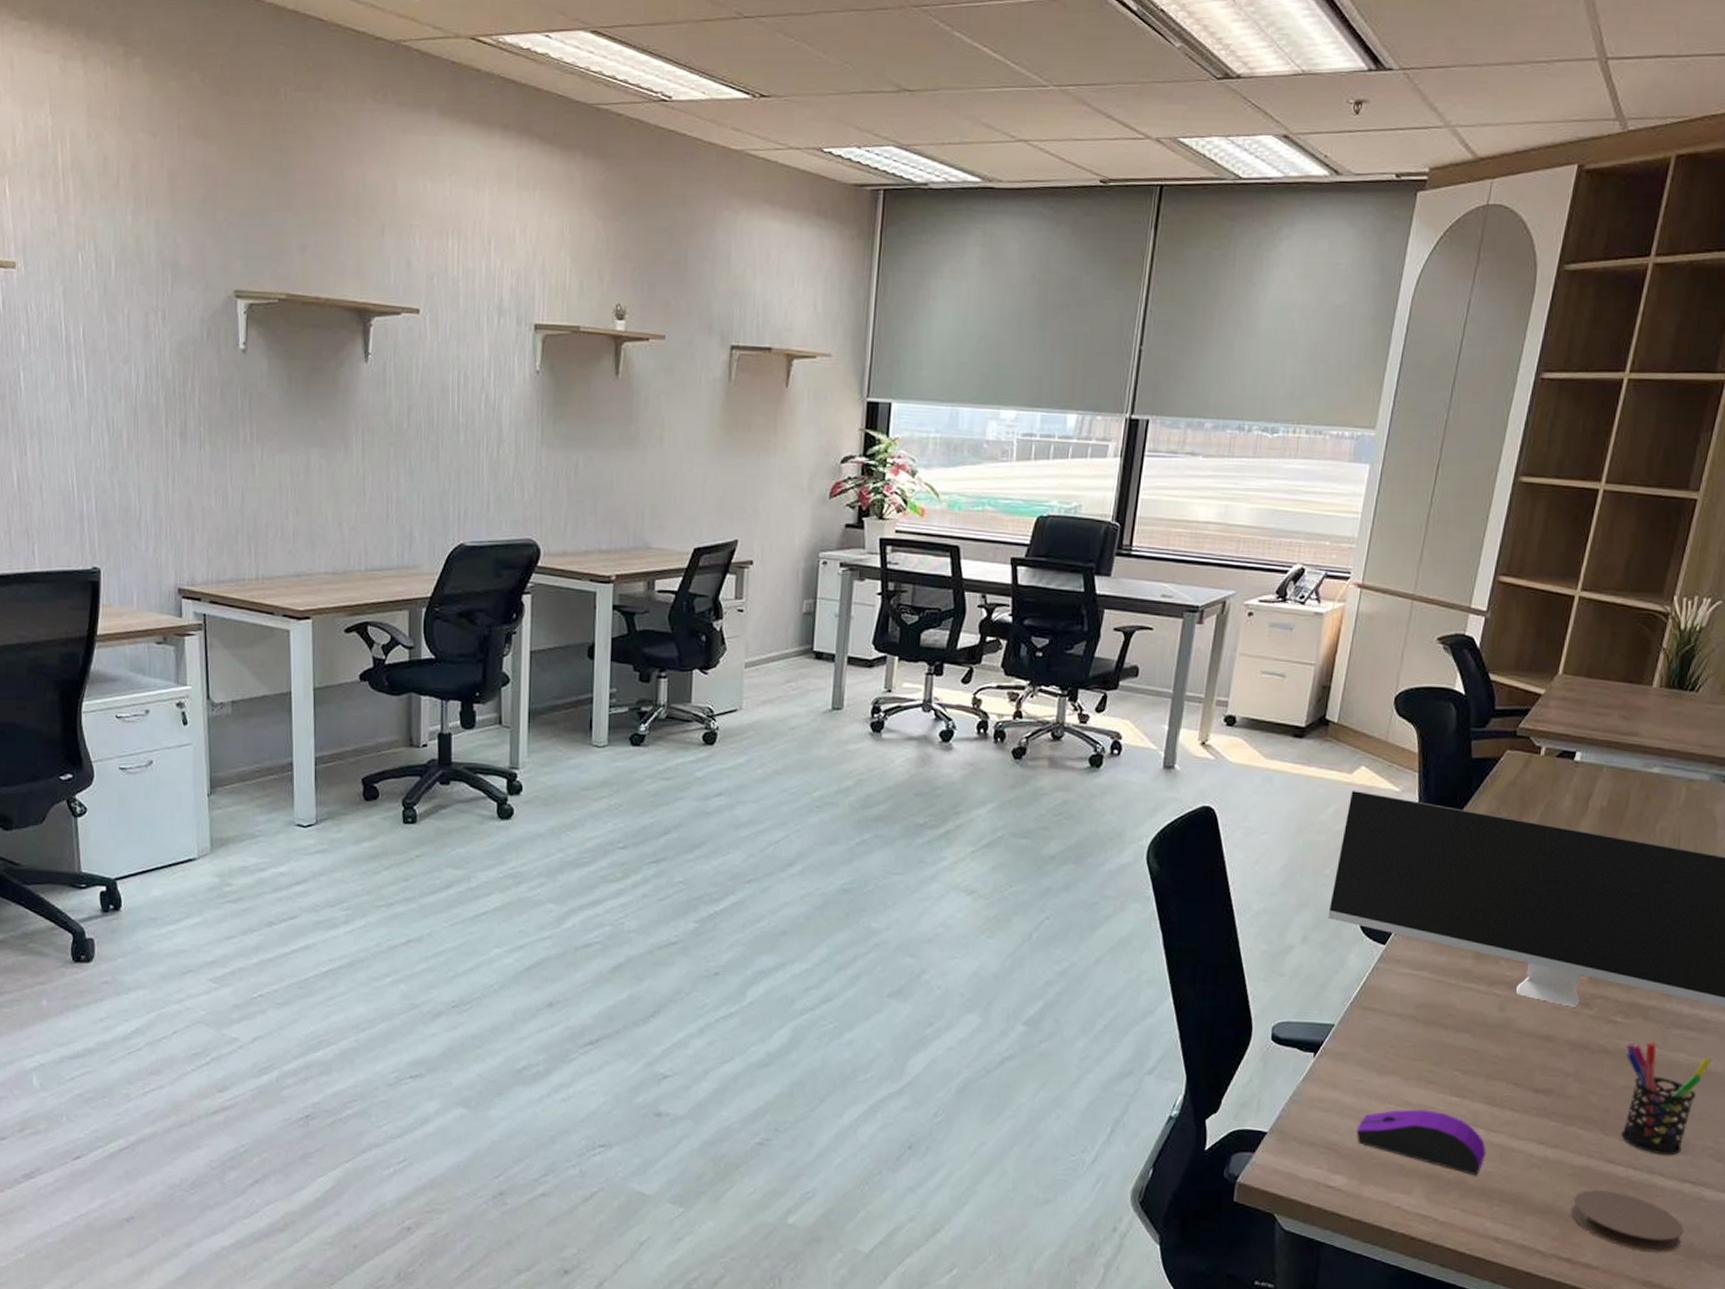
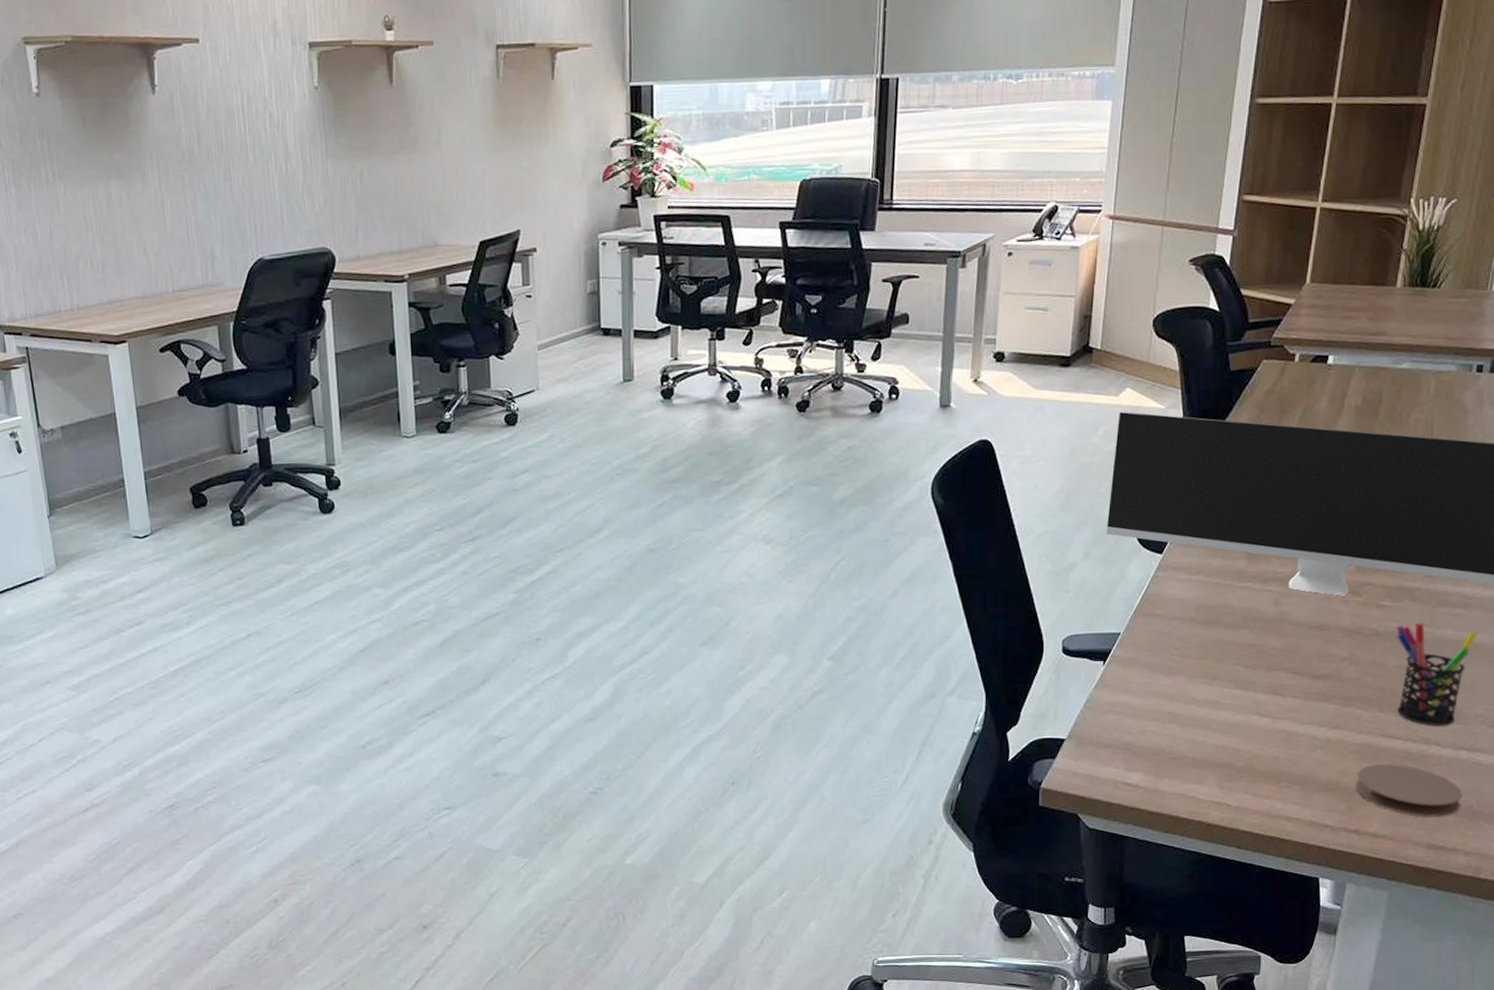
computer mouse: present [1356,1109,1486,1176] -> none [1149,704,1272,762]

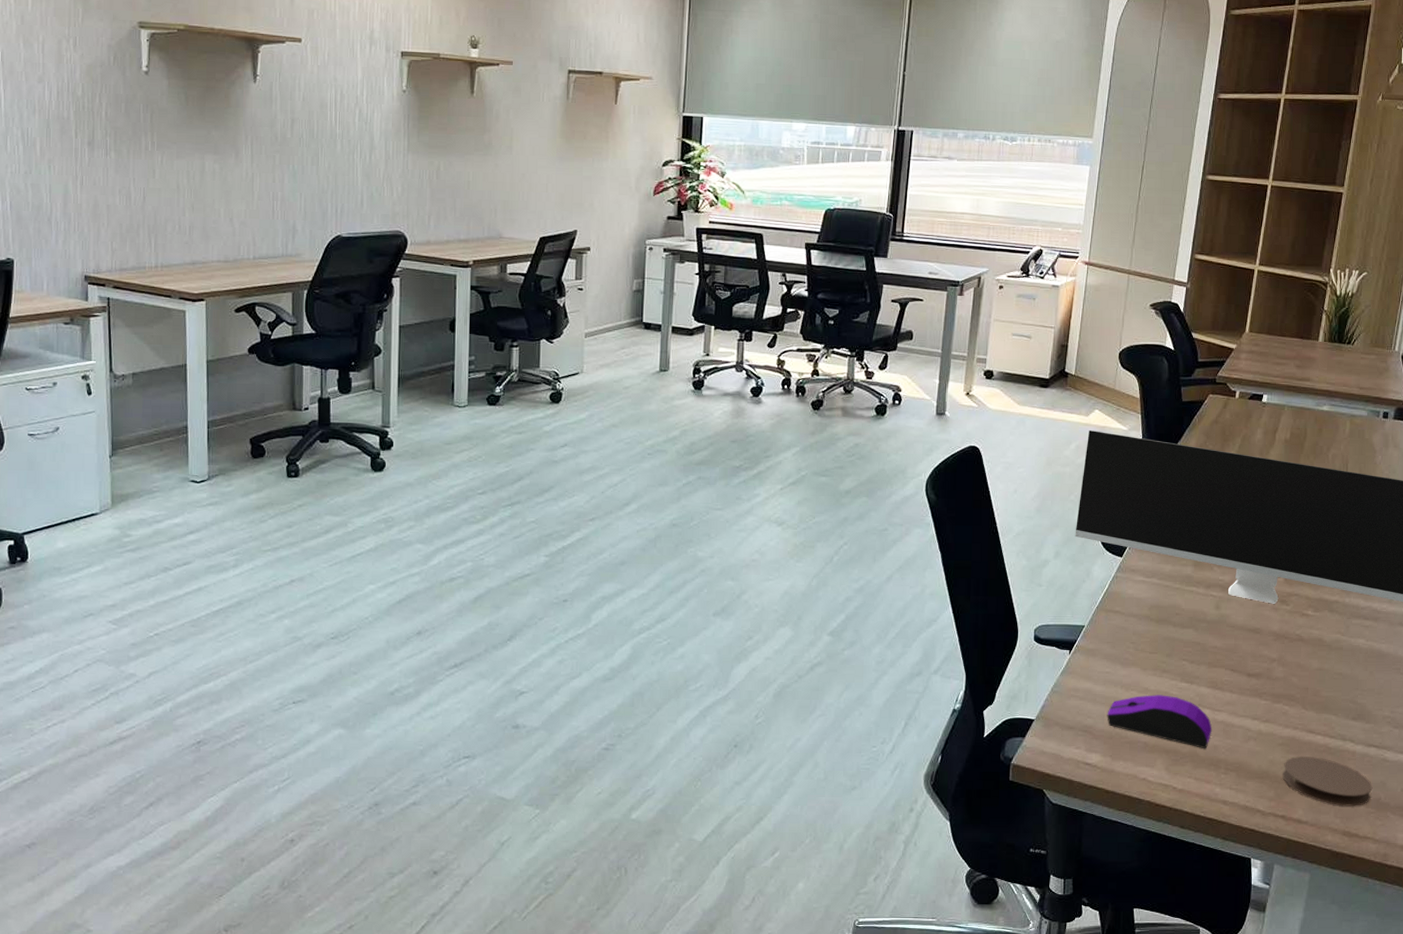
computer mouse: none [1149,704,1272,762] -> present [1107,695,1212,749]
pen holder: present [1396,623,1478,726] -> none [1317,632,1385,725]

